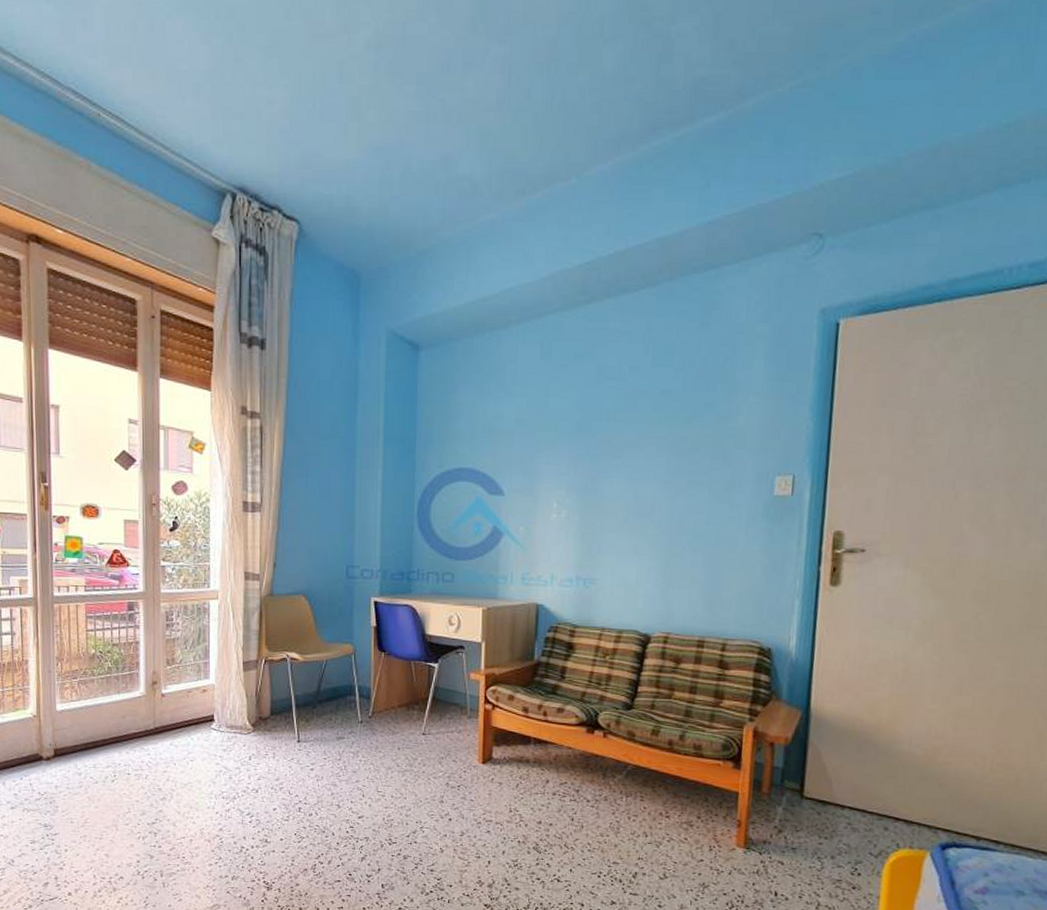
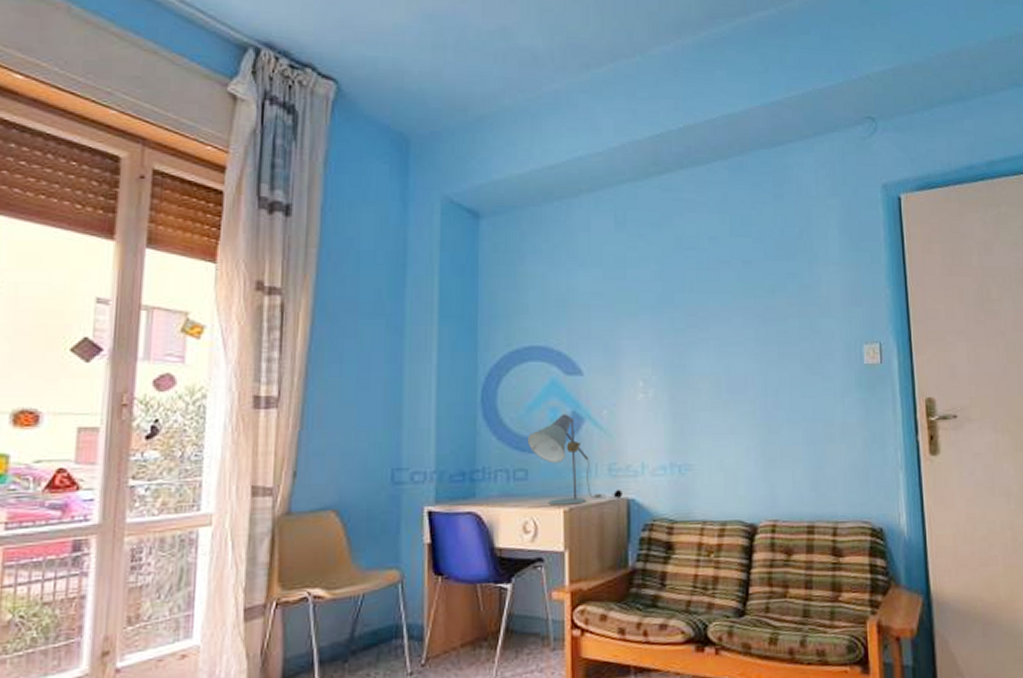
desk lamp: none [454,528,533,607] -> present [527,413,622,507]

